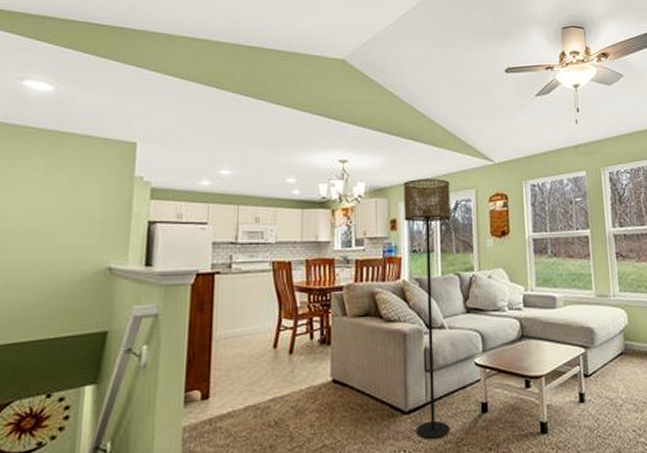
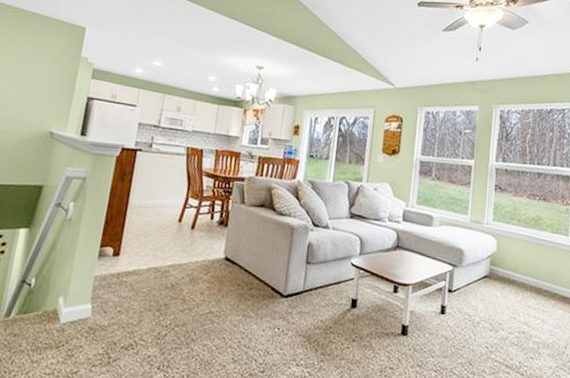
floor lamp: present [403,179,451,439] -> none [291,92,352,323]

